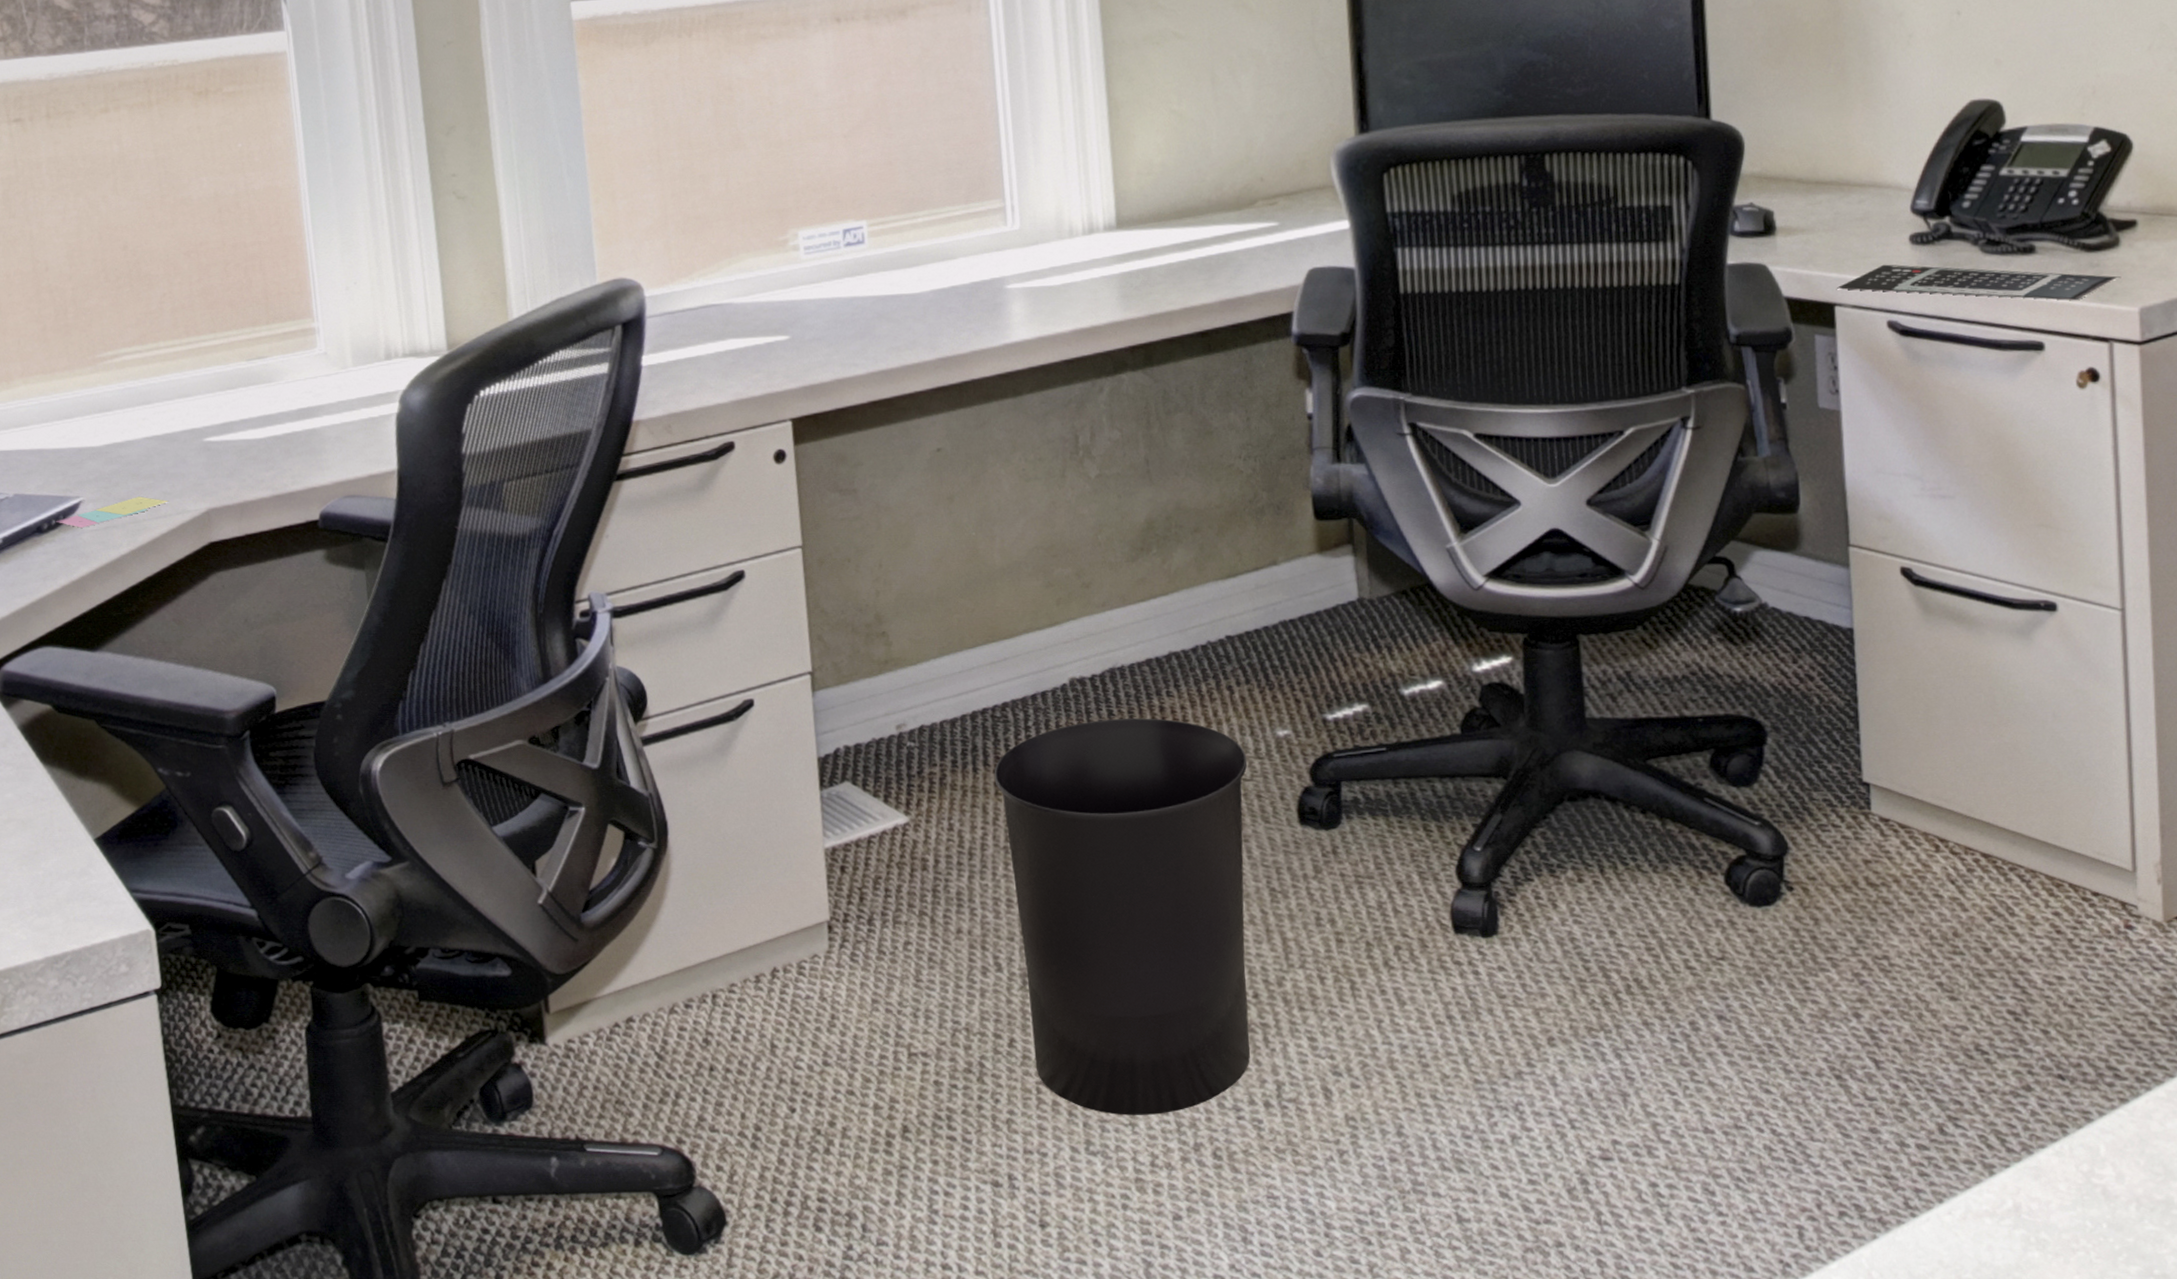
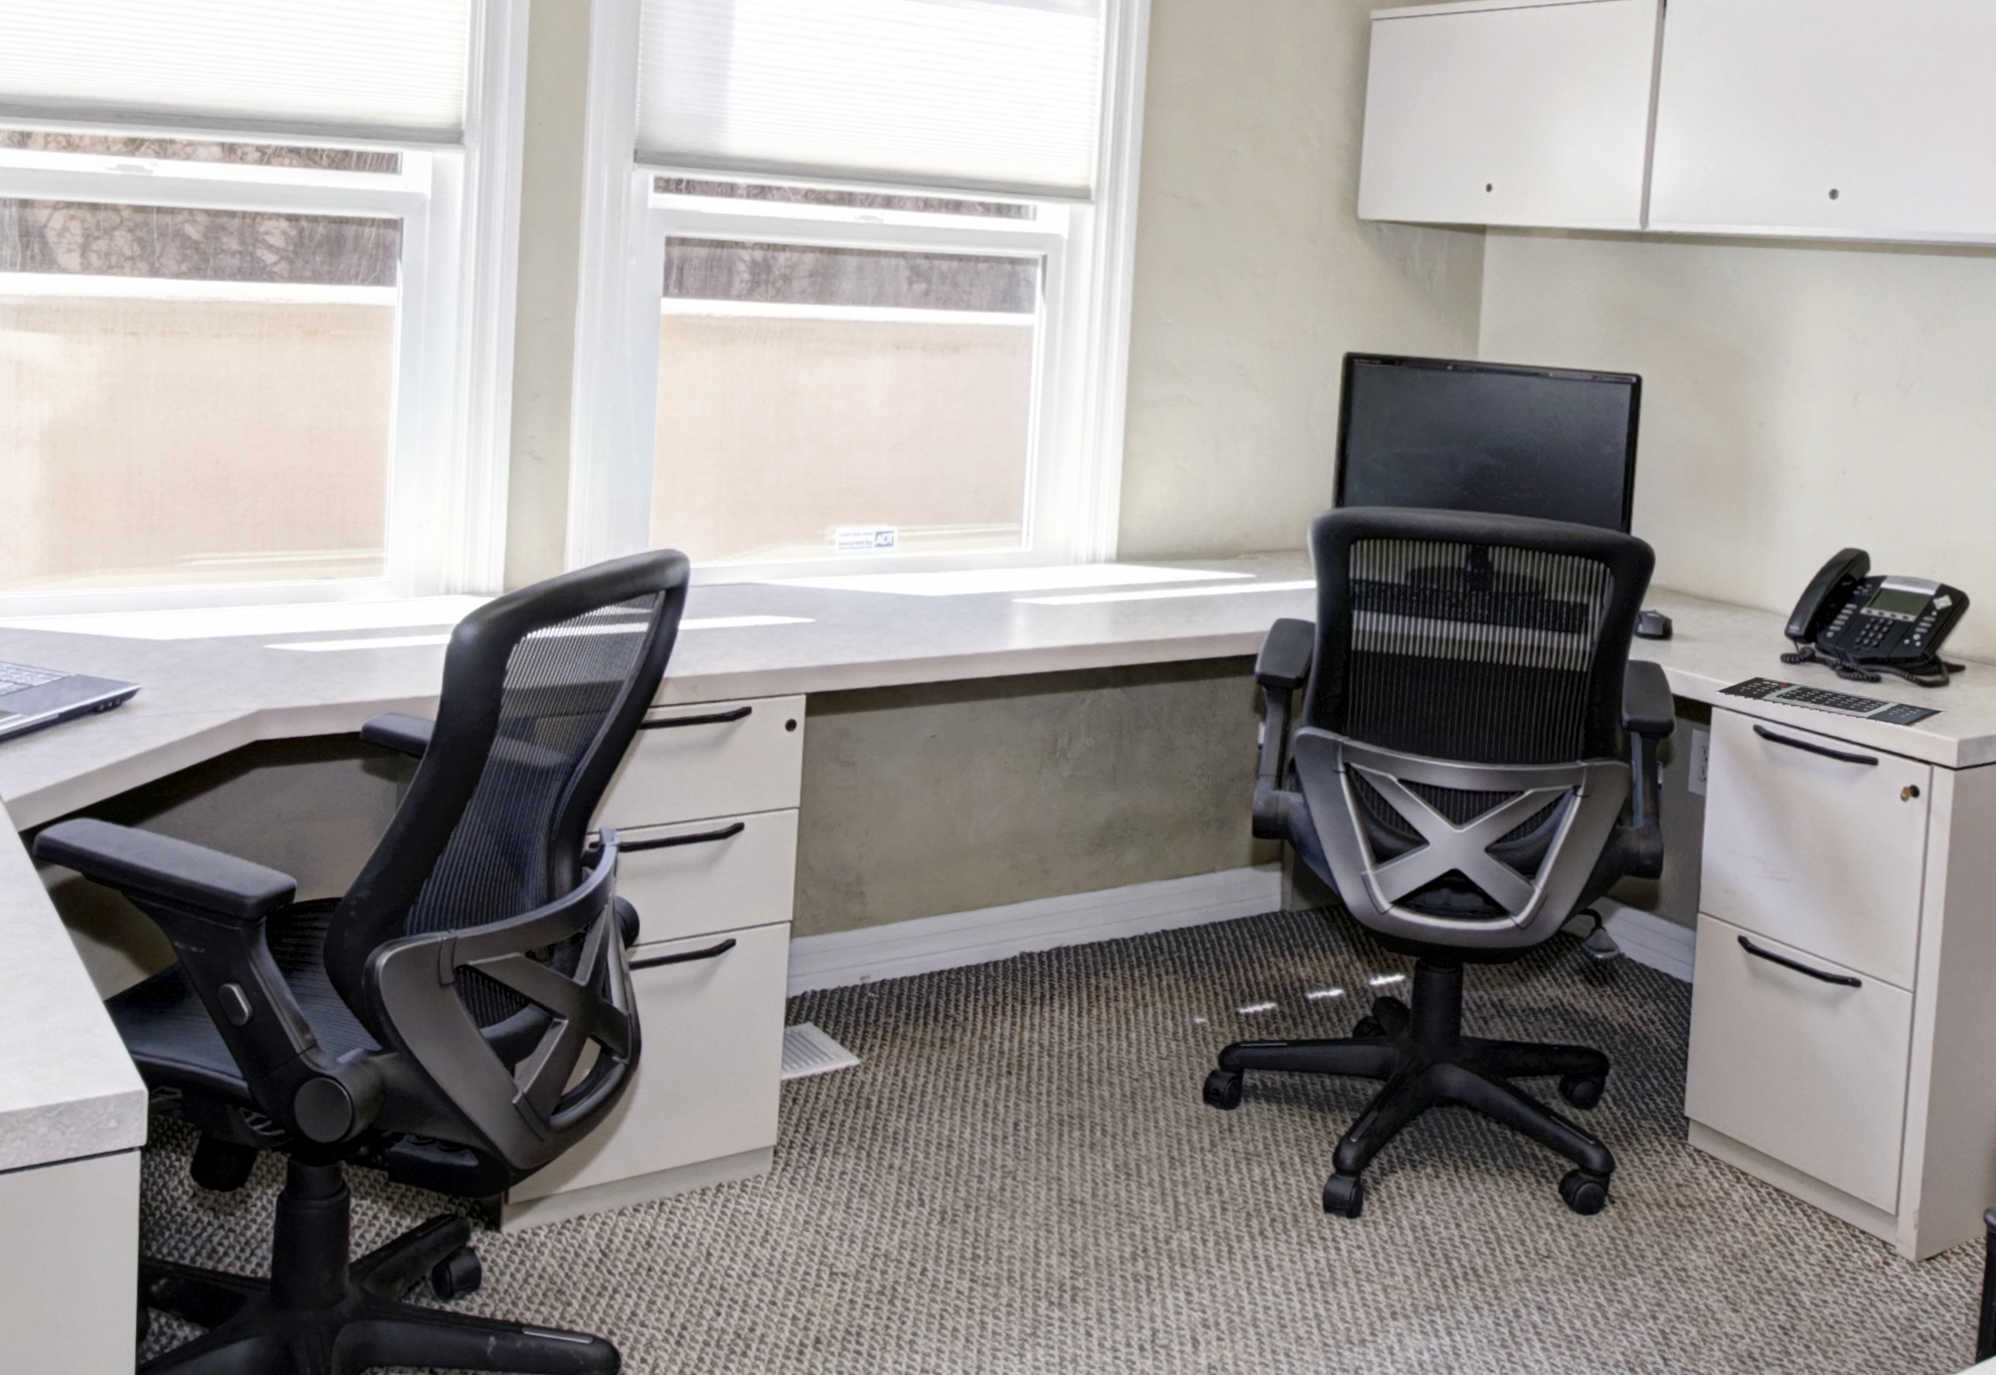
sticky notes: present [56,496,169,528] -> none [113,690,223,713]
waste bin: present [994,717,1251,1116] -> none [941,991,1166,1348]

